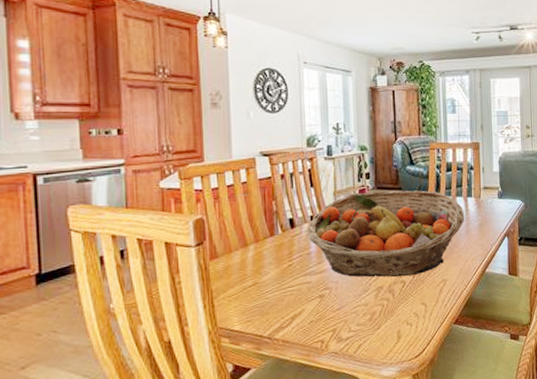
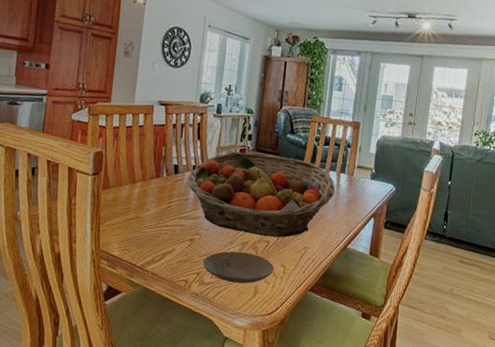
plate: none [337,297,415,333] -> present [202,251,274,284]

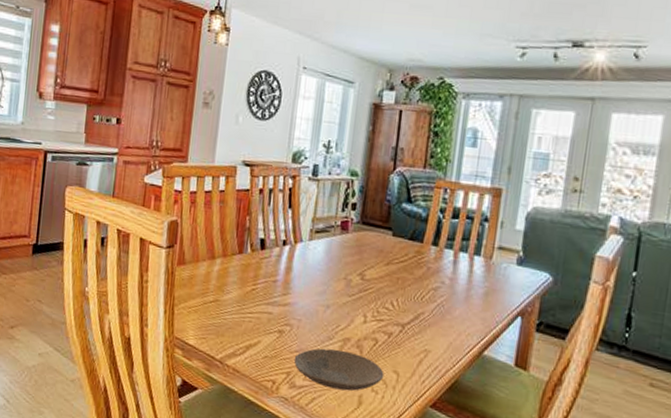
fruit basket: present [188,152,336,238] -> none [277,224,467,336]

